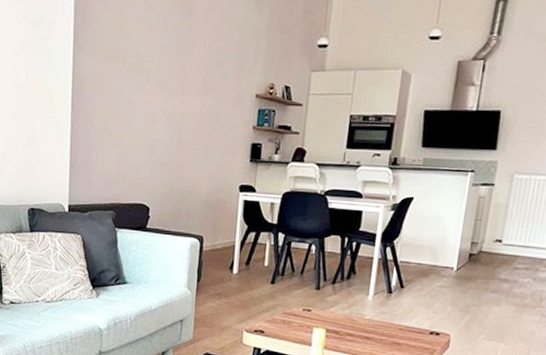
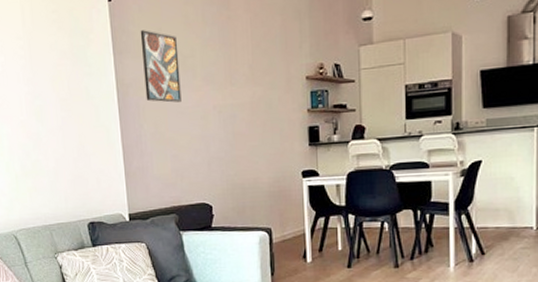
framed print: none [99,29,137,103] -> present [140,30,182,103]

